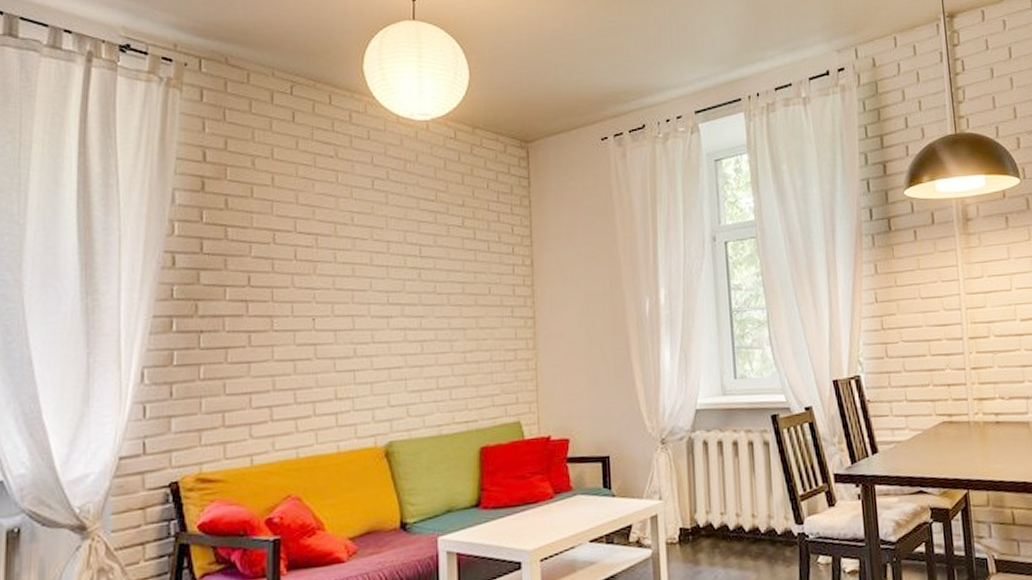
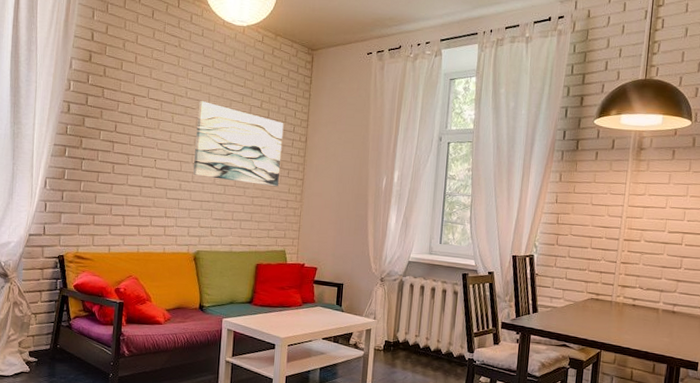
wall art: none [371,227,500,334] -> present [193,101,284,187]

